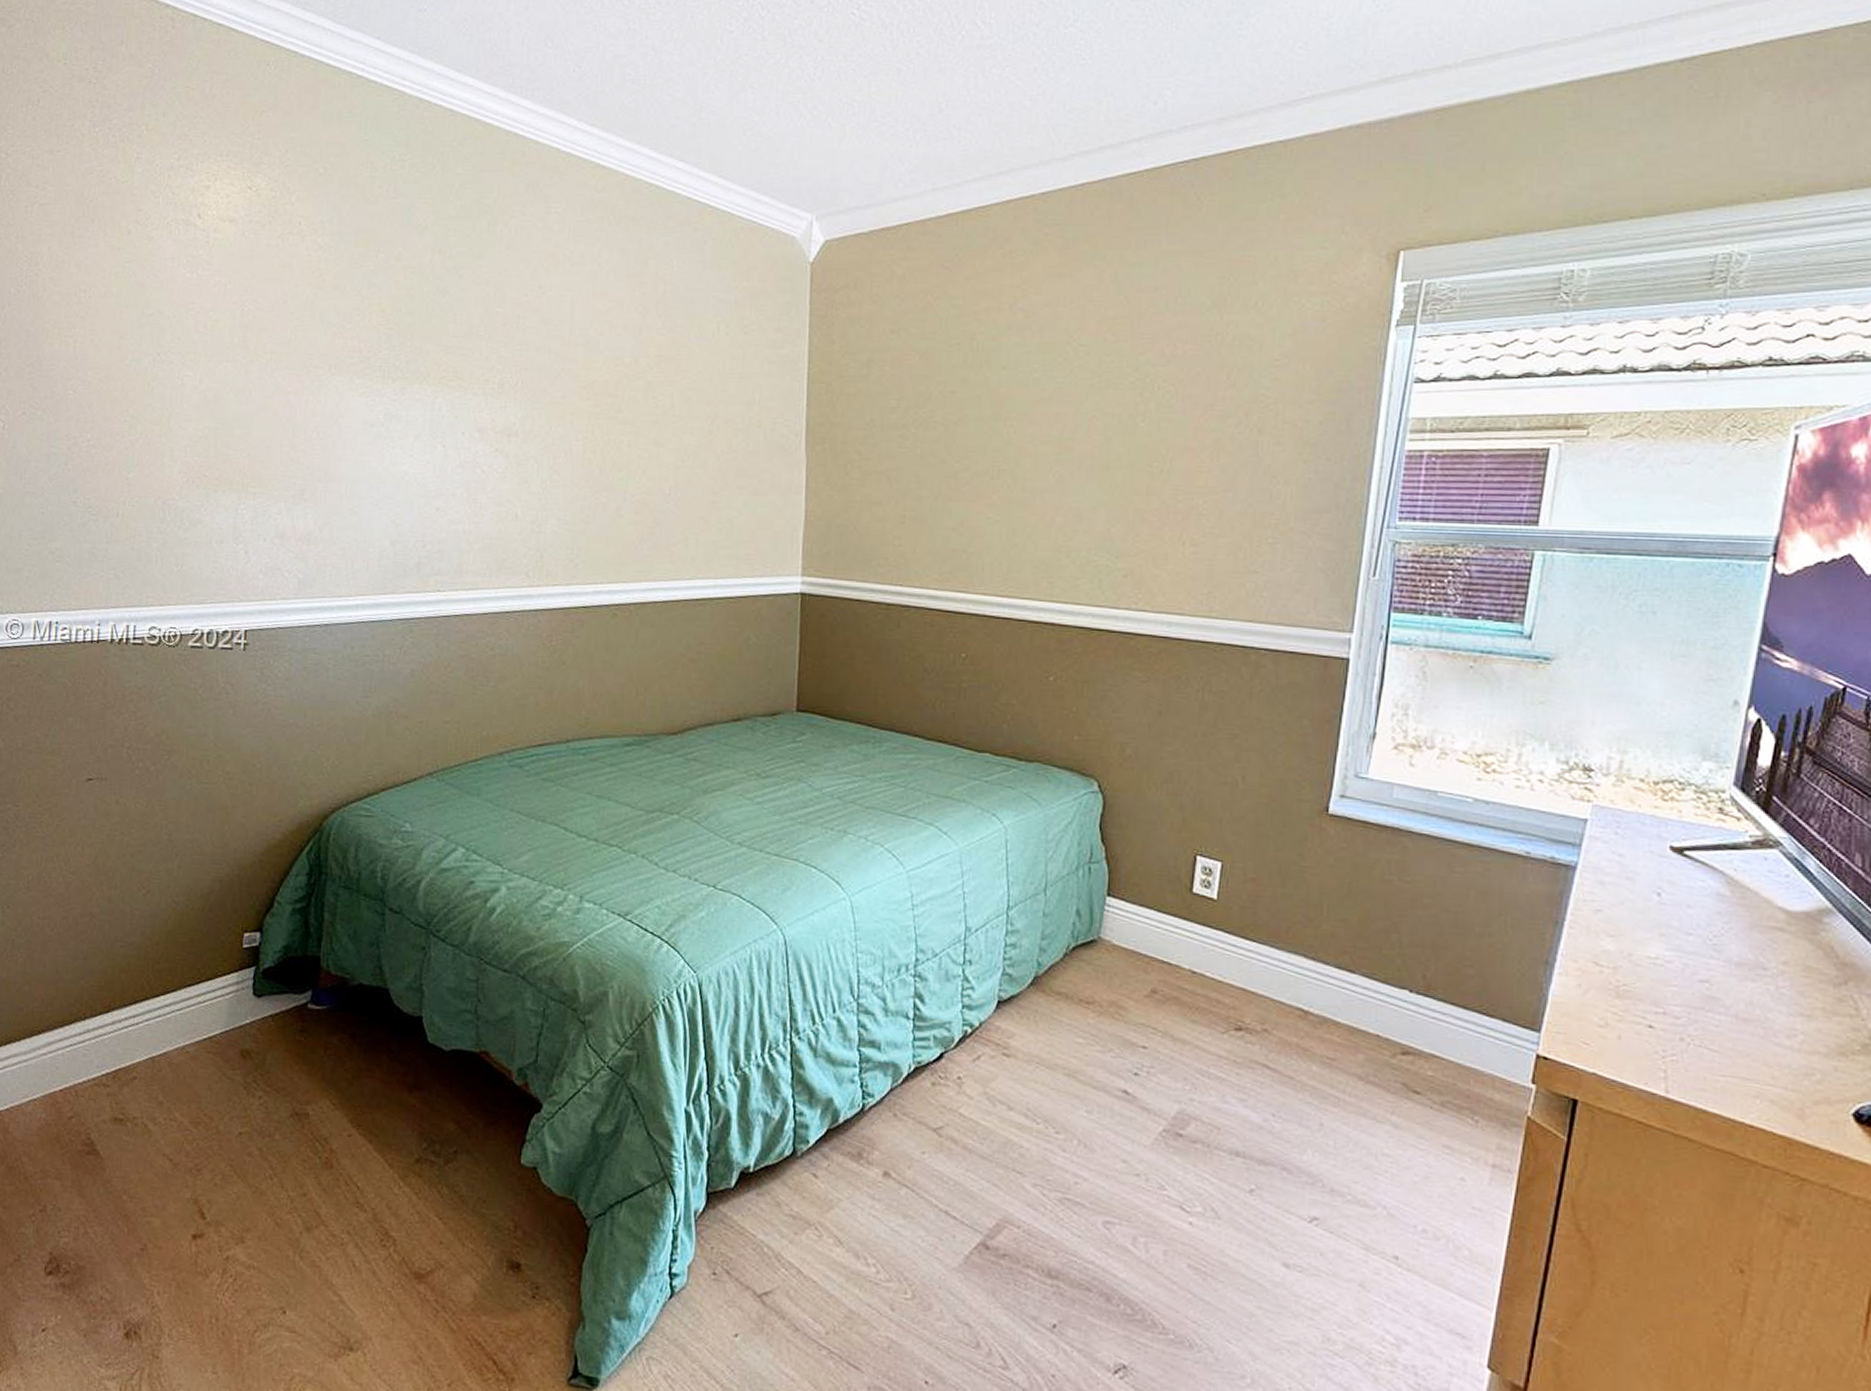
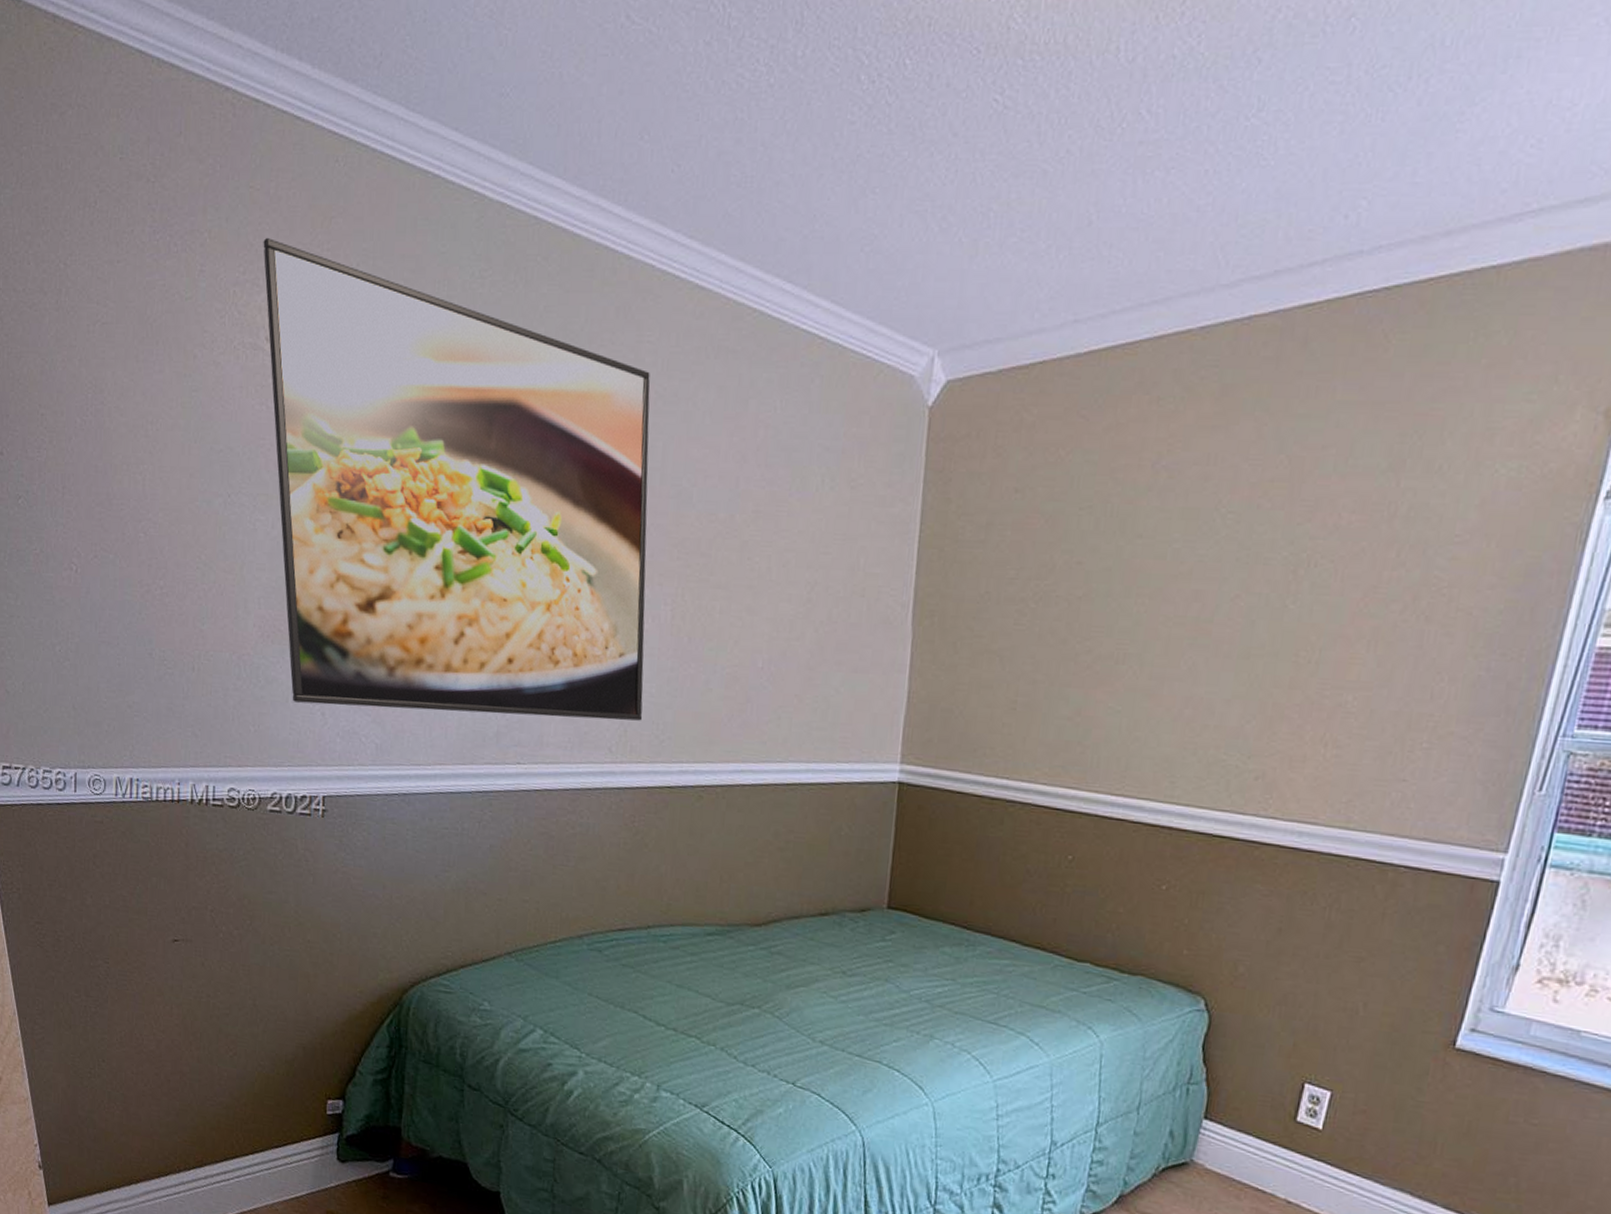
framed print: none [197,130,558,547] -> present [263,238,650,721]

